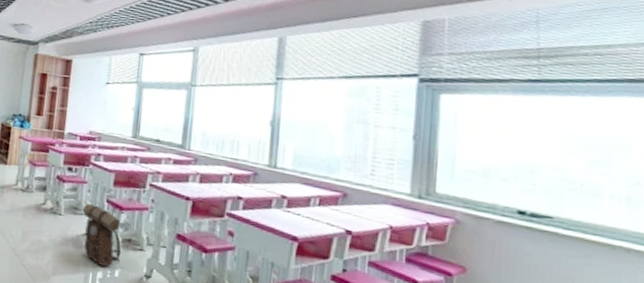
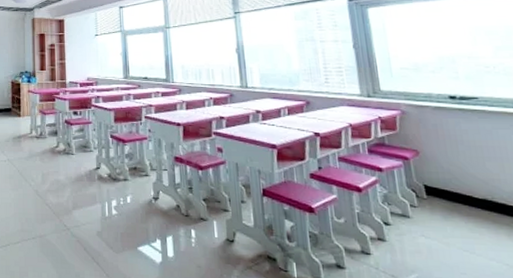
backpack: present [82,204,121,267] -> none [91,141,131,195]

